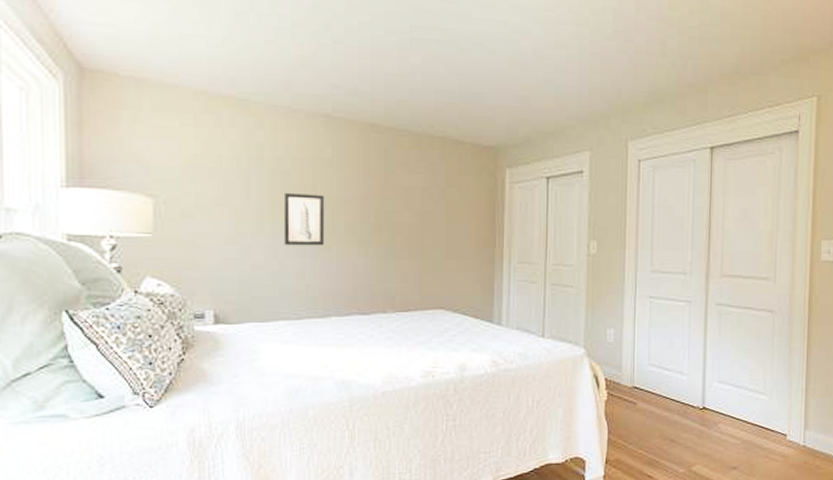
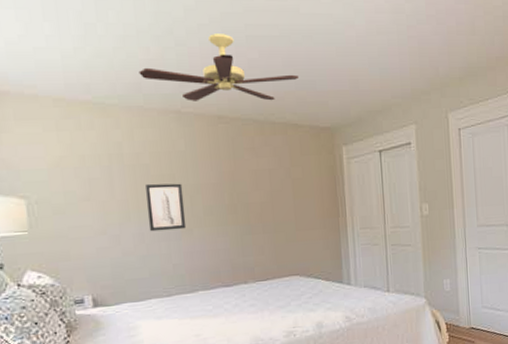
ceiling fan: none [289,33,465,112] -> present [138,34,300,101]

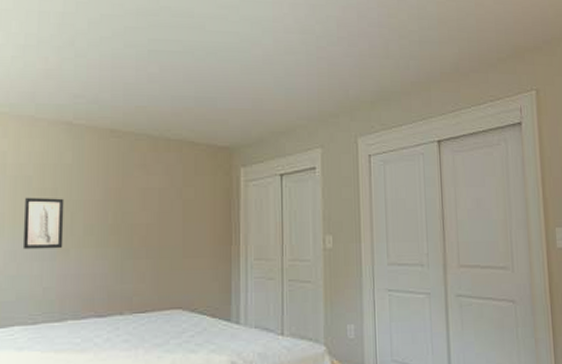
ceiling fan: present [138,34,300,101] -> none [34,47,200,117]

